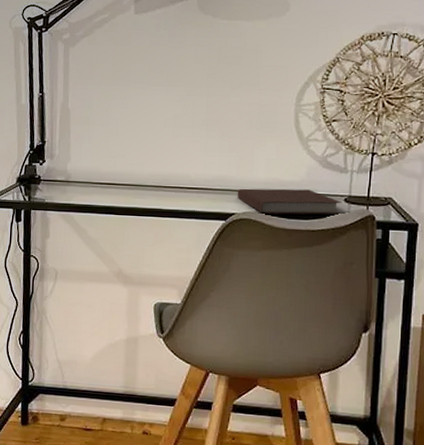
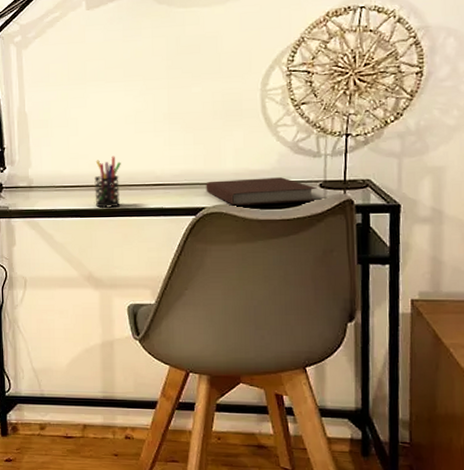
pen holder: none [129,157,158,207] -> present [94,156,121,208]

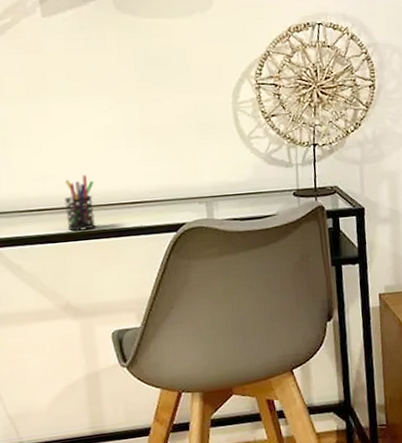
notebook: present [206,177,318,206] -> none [184,188,292,219]

